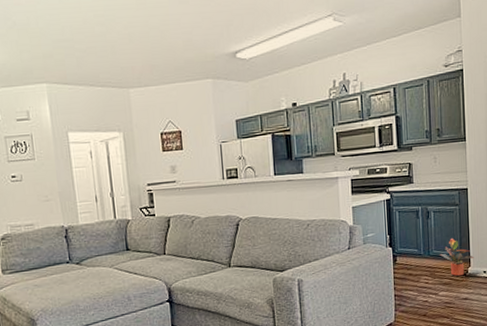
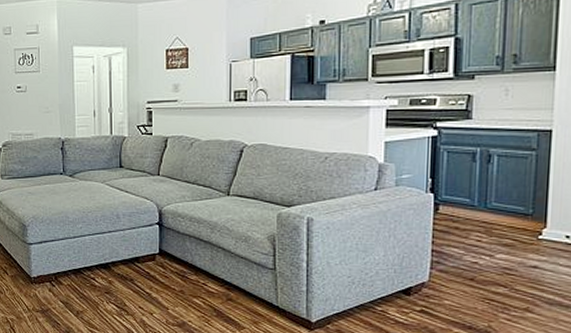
potted plant: present [439,239,475,276] -> none [500,191,554,238]

